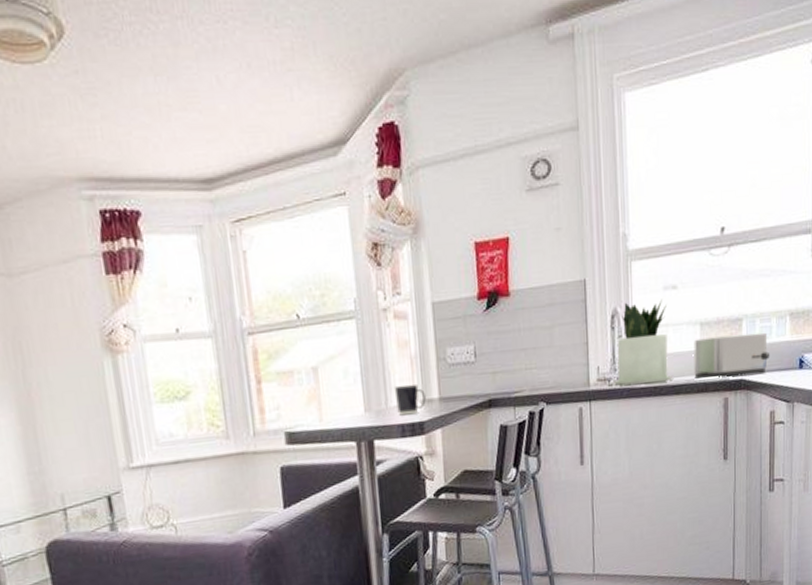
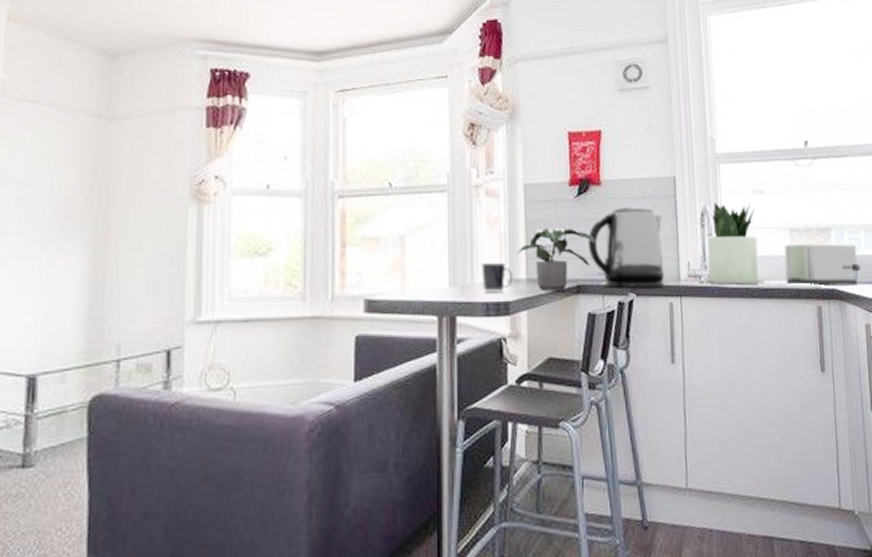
potted plant: none [428,344,506,408] -> present [517,227,596,291]
kettle: none [497,314,575,400] -> present [587,206,665,291]

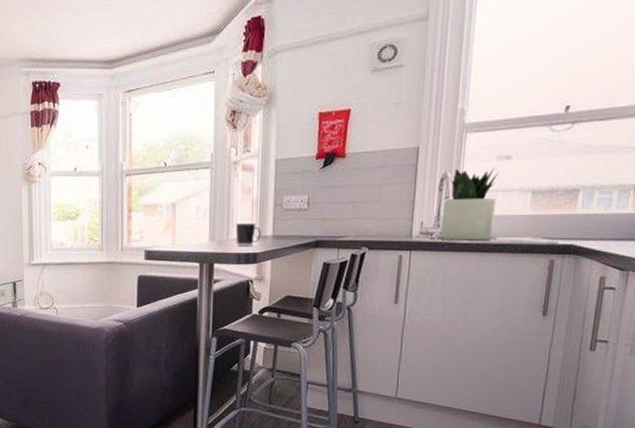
potted plant: present [517,227,596,291] -> none [266,195,336,245]
kettle: present [587,206,665,291] -> none [328,174,401,245]
toaster: present [784,244,861,286] -> none [520,203,607,242]

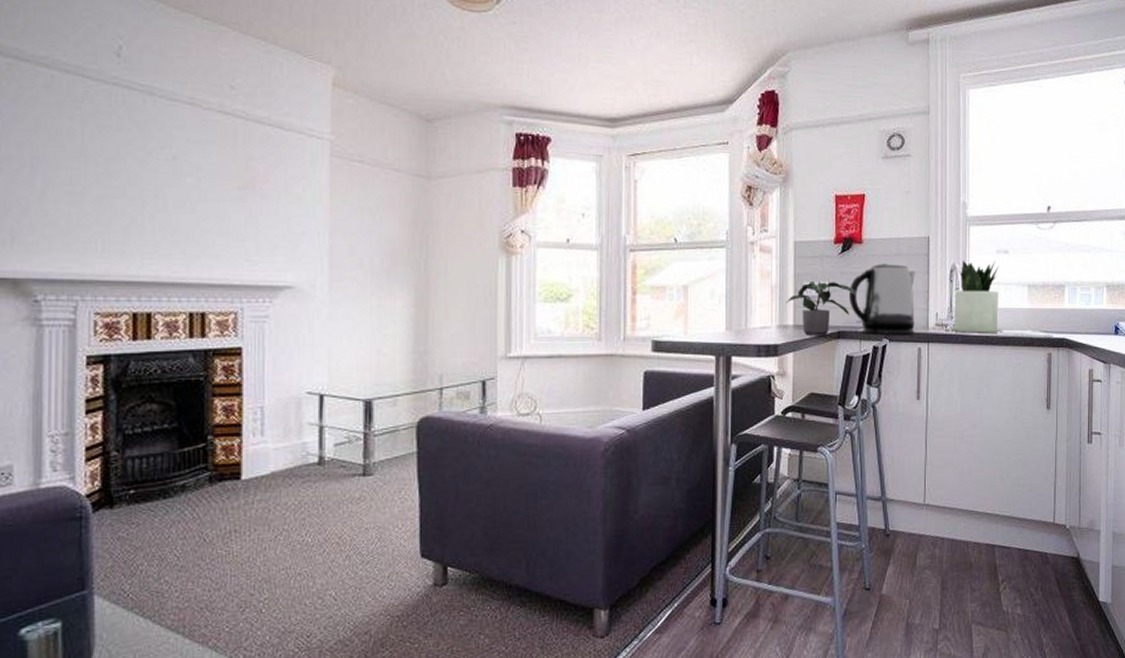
mug: present [235,222,261,247] -> none [754,310,782,337]
potted plant: none [266,195,336,245] -> present [786,280,856,336]
kettle: none [328,174,401,245] -> present [848,262,915,337]

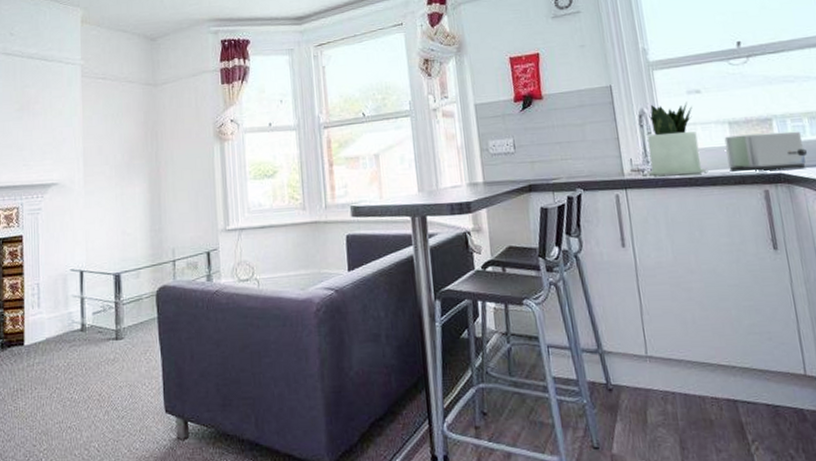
potted plant: present [786,280,856,336] -> none [473,138,543,191]
kettle: present [848,262,915,337] -> none [534,114,610,187]
toaster: none [1022,298,1089,336] -> present [724,131,808,172]

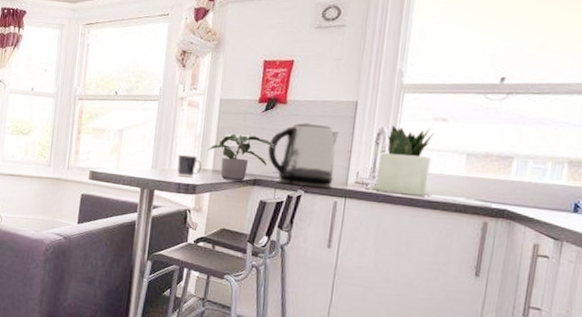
mug: none [443,170,472,196] -> present [177,154,202,178]
potted plant: none [473,138,543,191] -> present [207,133,276,182]
kettle: none [534,114,610,187] -> present [267,122,339,190]
toaster: present [724,131,808,172] -> none [454,166,541,210]

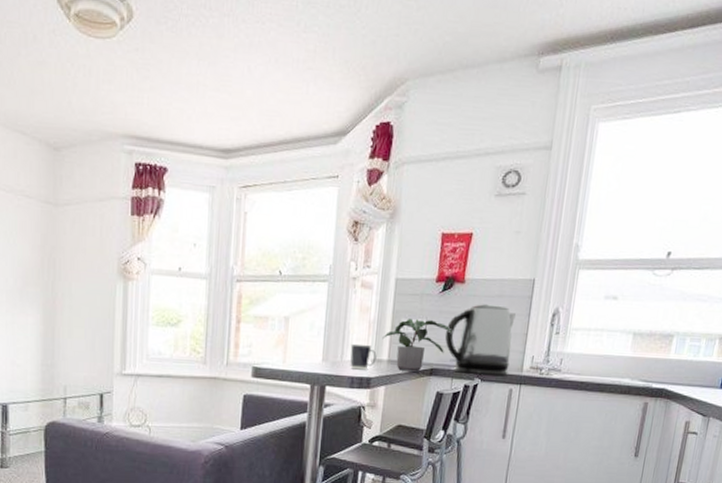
planter: present [371,125,434,197] -> none [545,304,605,379]

